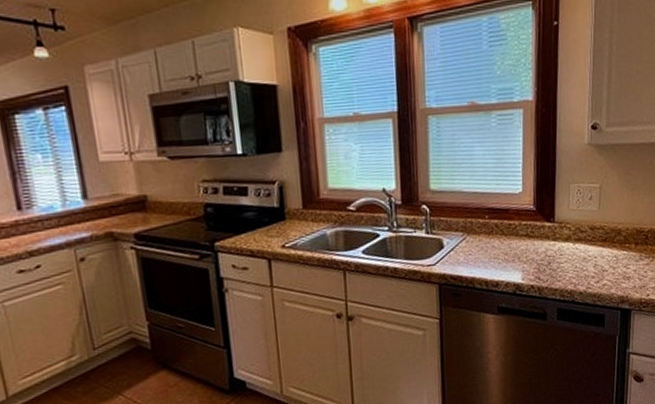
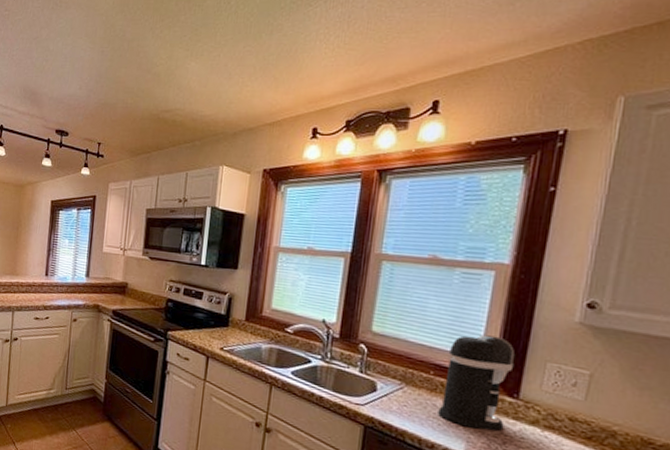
coffee maker: none [497,170,547,259] -> present [438,335,514,431]

